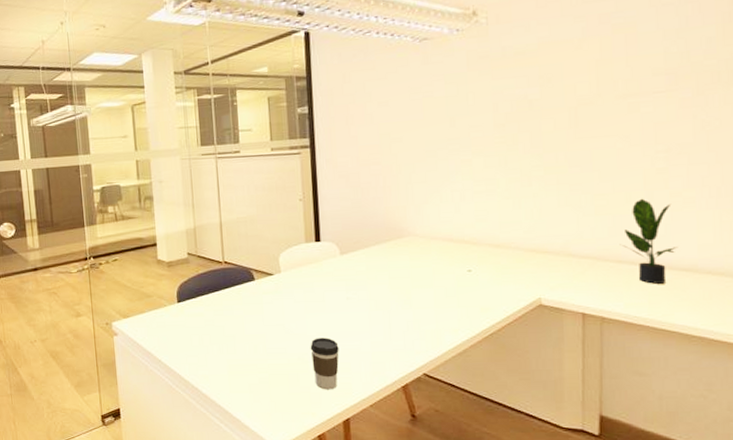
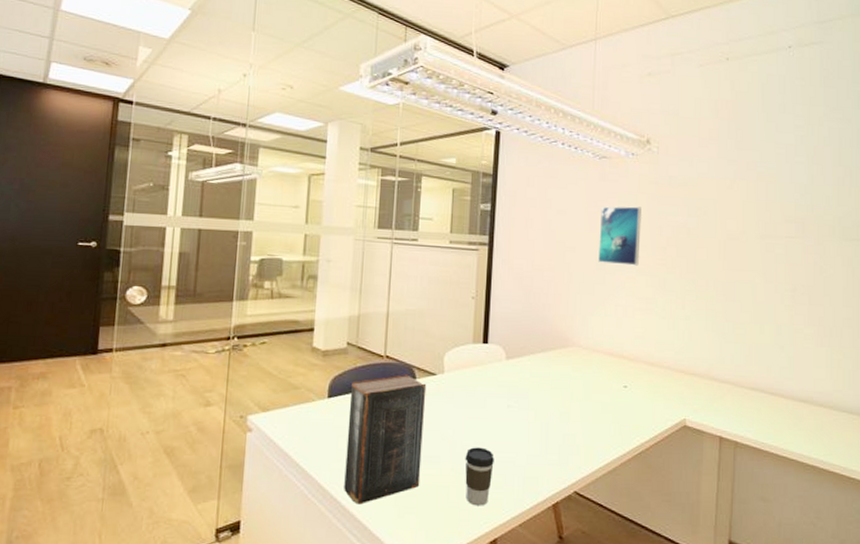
book: none [197,276,271,392] -> present [344,374,427,505]
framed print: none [426,85,474,150] -> present [598,206,641,266]
potted plant: present [619,198,678,284] -> none [753,331,799,413]

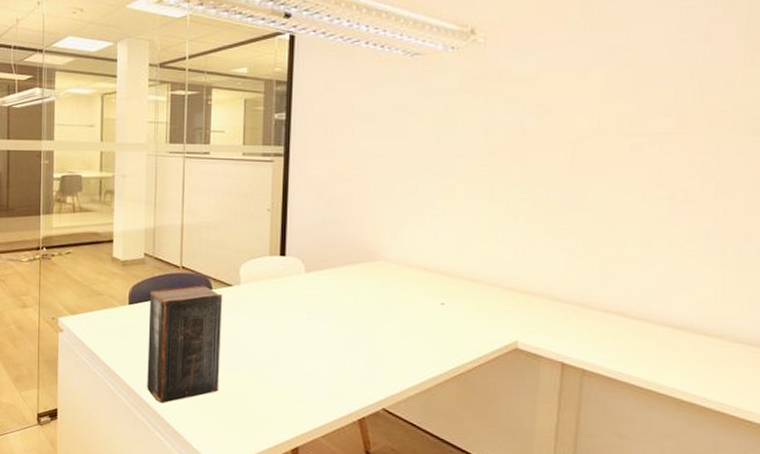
coffee cup: present [465,447,494,506] -> none [264,357,294,415]
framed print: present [598,206,641,266] -> none [410,107,463,173]

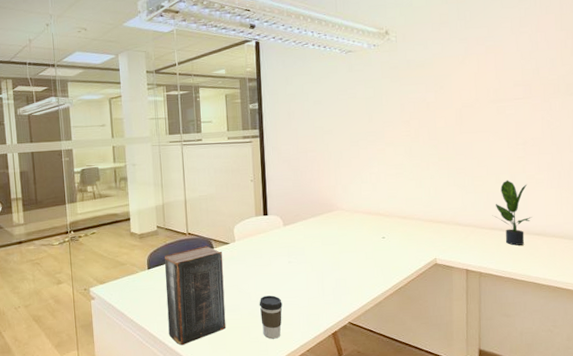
coffee cup: none [264,357,294,415] -> present [259,295,282,339]
potted plant: none [609,246,674,341] -> present [492,180,532,246]

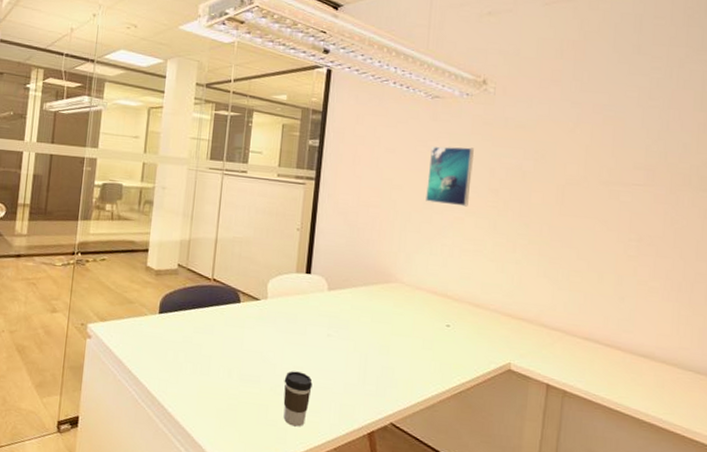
book: present [165,245,227,346] -> none [170,297,250,414]
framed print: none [351,89,387,140] -> present [426,146,474,207]
potted plant: present [492,180,532,246] -> none [588,281,639,366]

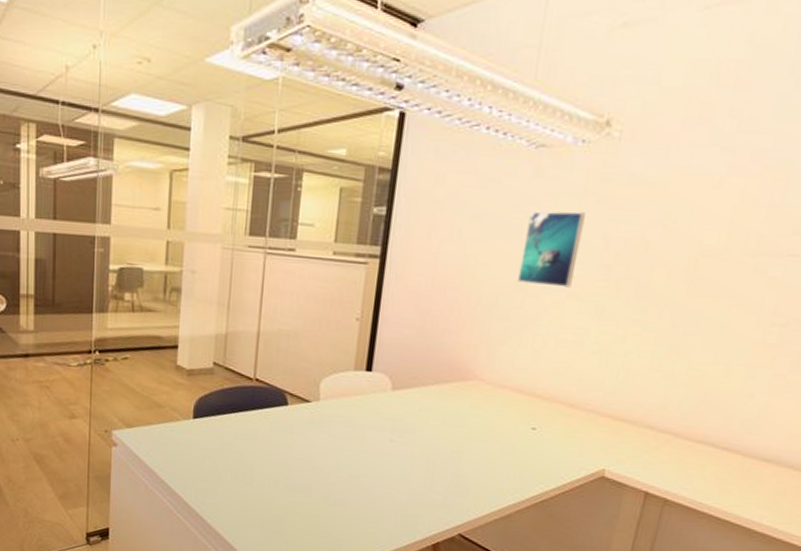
coffee cup: present [283,371,313,427] -> none [337,479,371,539]

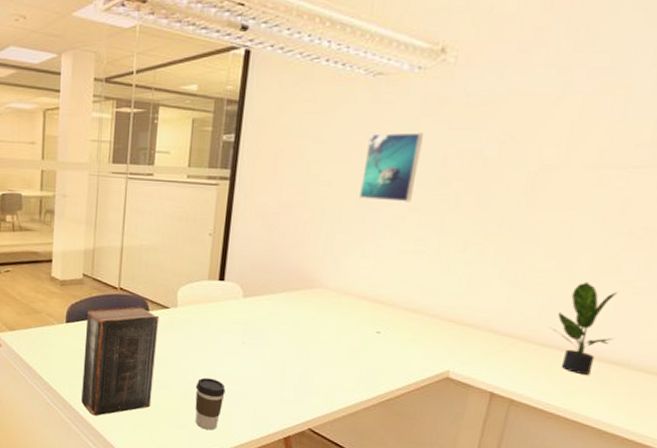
book: none [210,399,300,525] -> present [81,306,159,416]
coffee cup: none [337,479,371,539] -> present [195,377,226,431]
potted plant: none [704,375,772,472] -> present [549,281,619,375]

